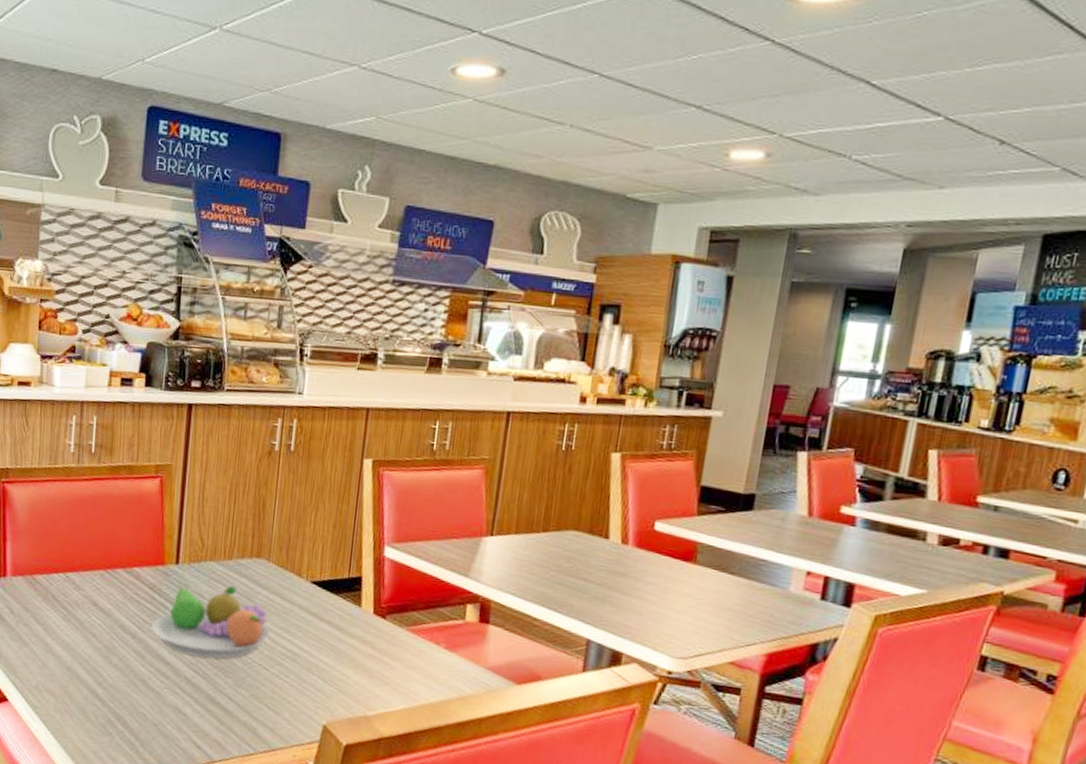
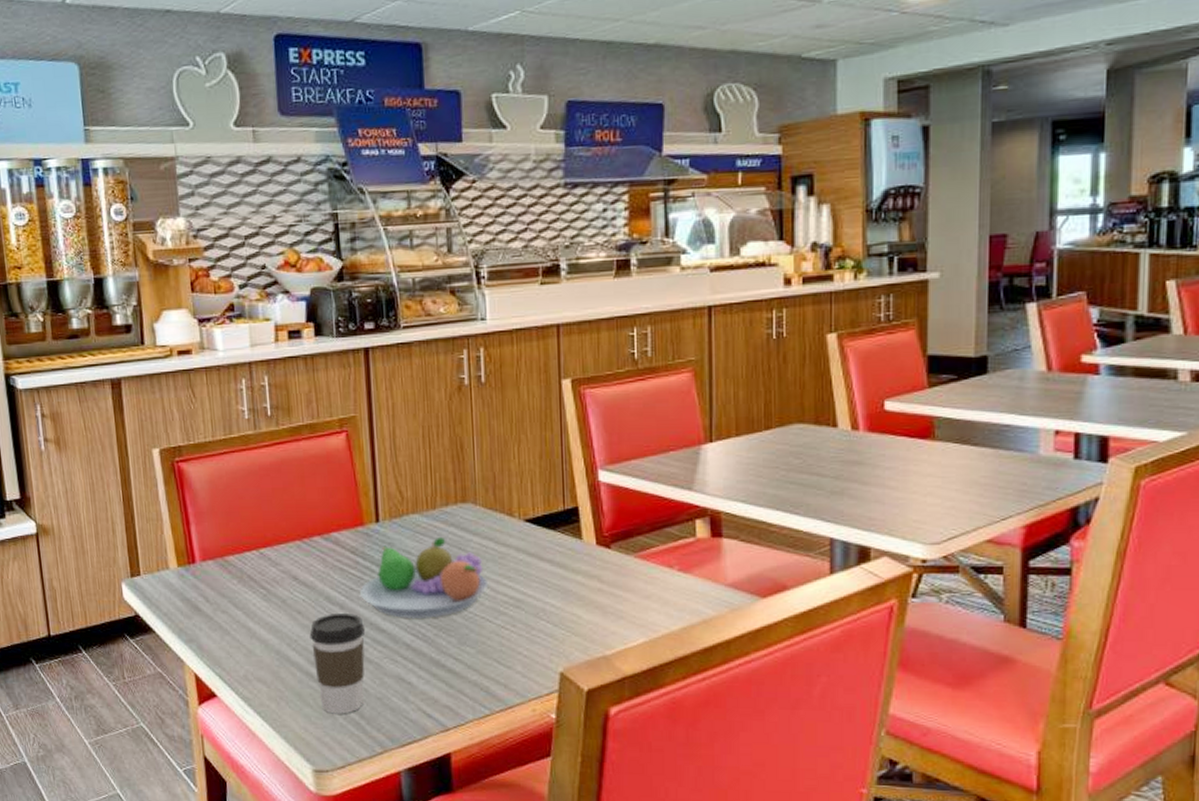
coffee cup: none [100,641,152,734] -> present [309,612,366,714]

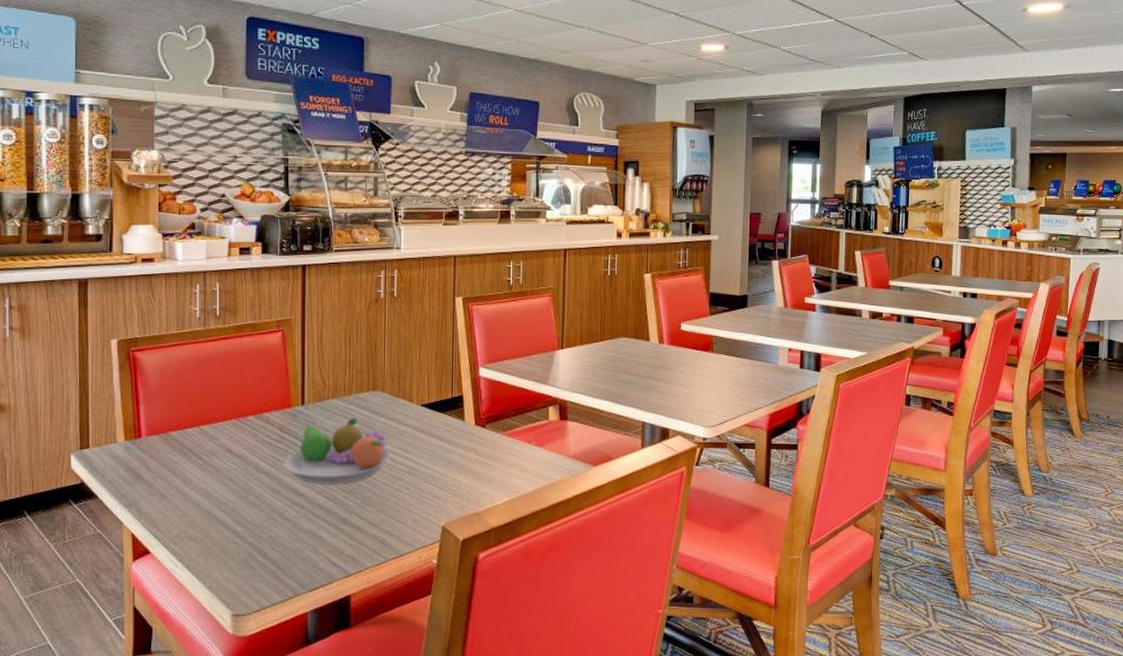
coffee cup: present [309,612,366,714] -> none [238,479,286,565]

